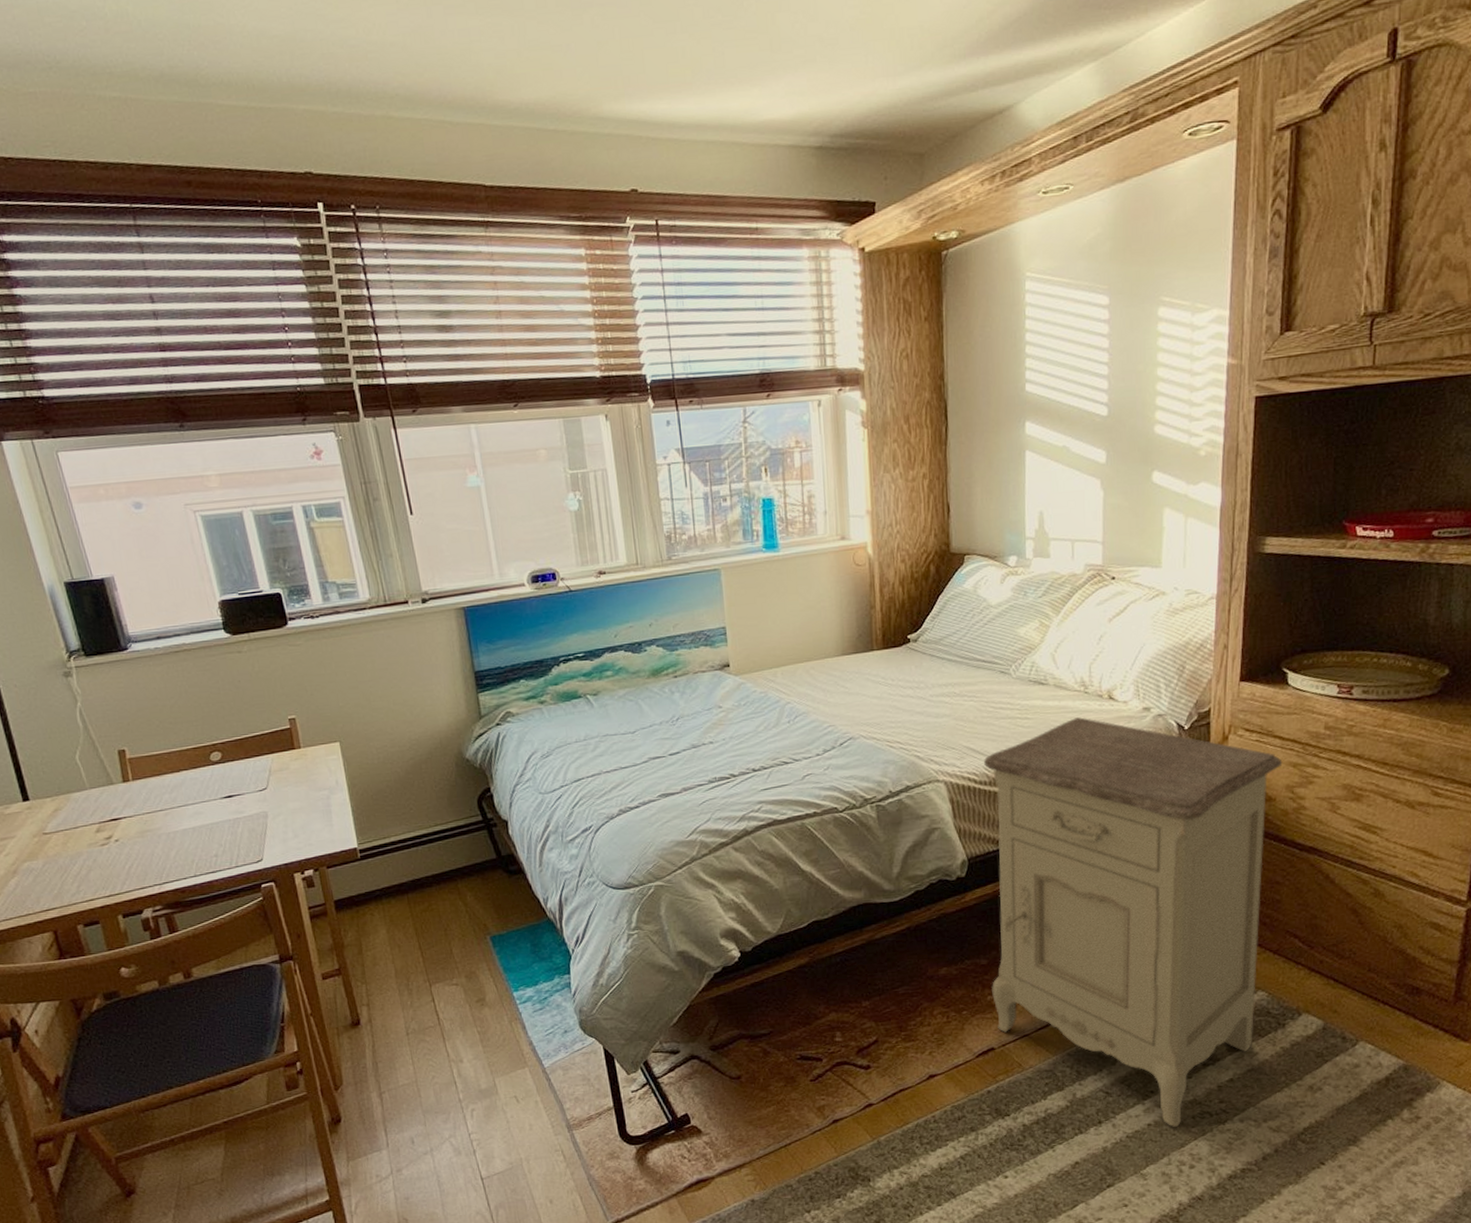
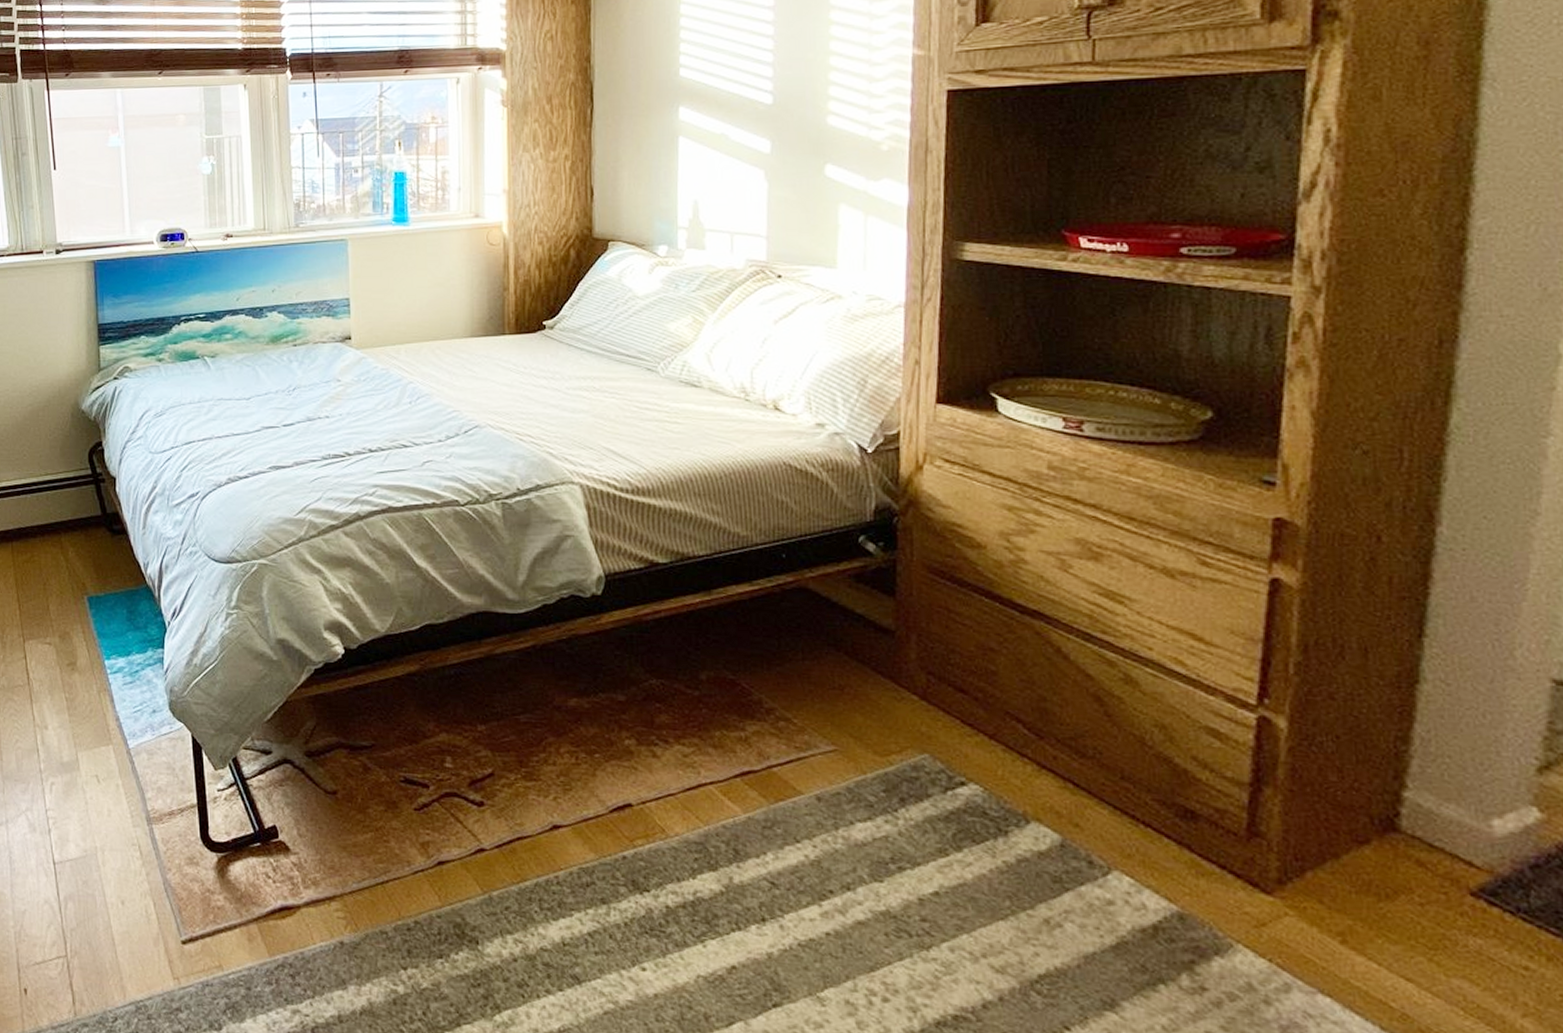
nightstand: present [984,717,1283,1127] -> none [626,427,994,943]

